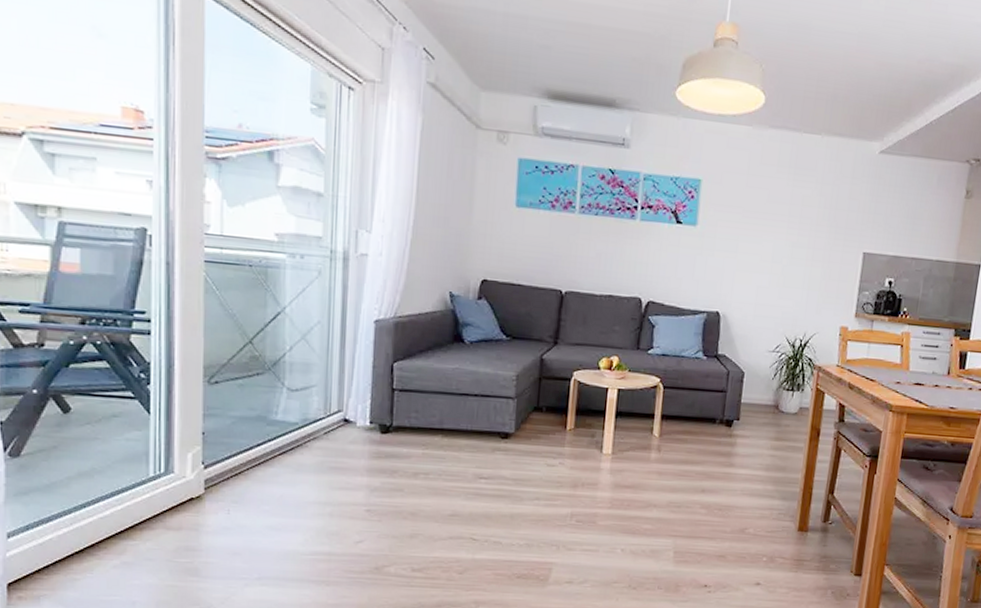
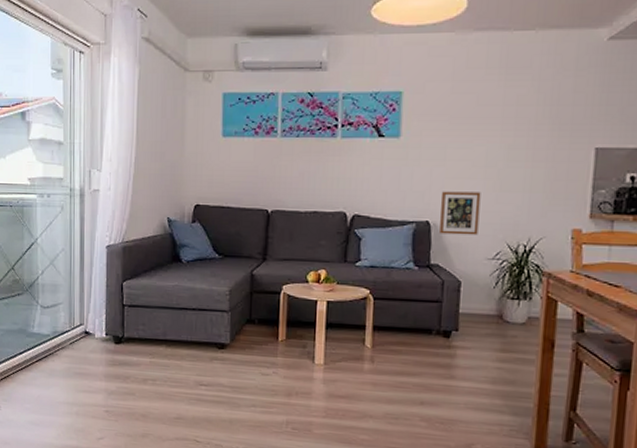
picture frame: none [728,283,767,328] -> present [440,191,481,236]

